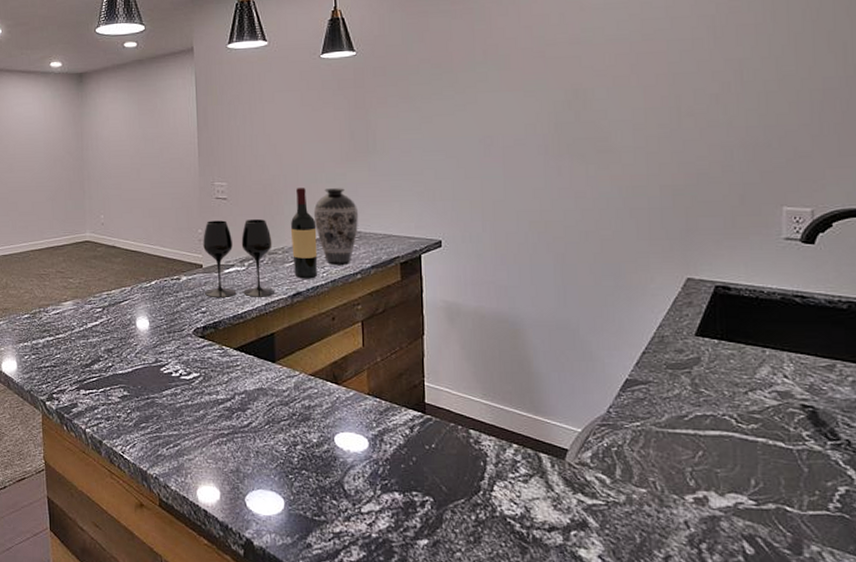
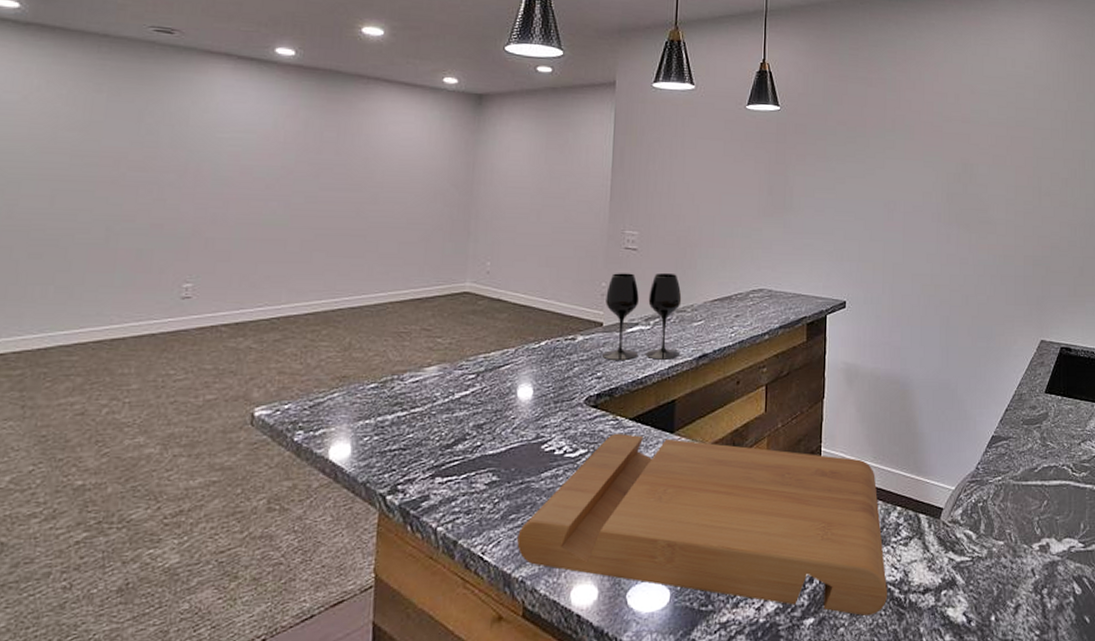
cutting board: none [149,361,507,545] -> present [517,434,887,616]
wine bottle: present [290,188,318,279] -> none [701,241,729,340]
decorative vase: present [313,188,359,266] -> none [726,243,771,326]

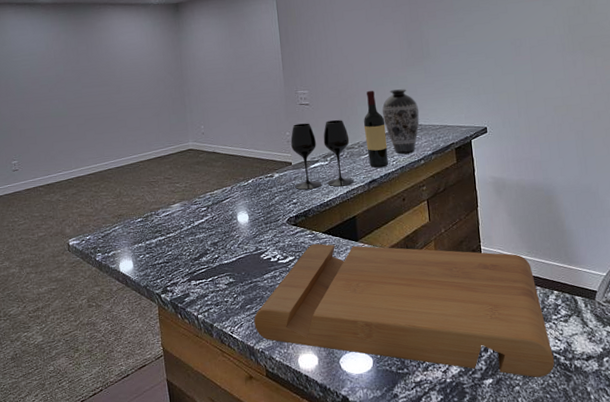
wine bottle: none [701,241,729,340] -> present [363,91,389,168]
decorative vase: none [726,243,771,326] -> present [381,89,420,155]

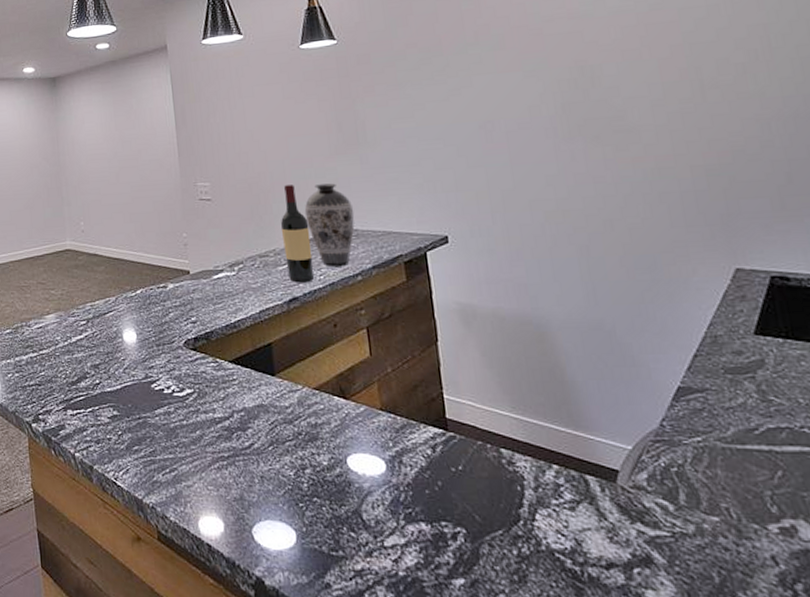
cutting board: present [254,243,554,377] -> none [143,376,557,585]
wine glass: present [290,119,355,190] -> none [188,219,270,306]

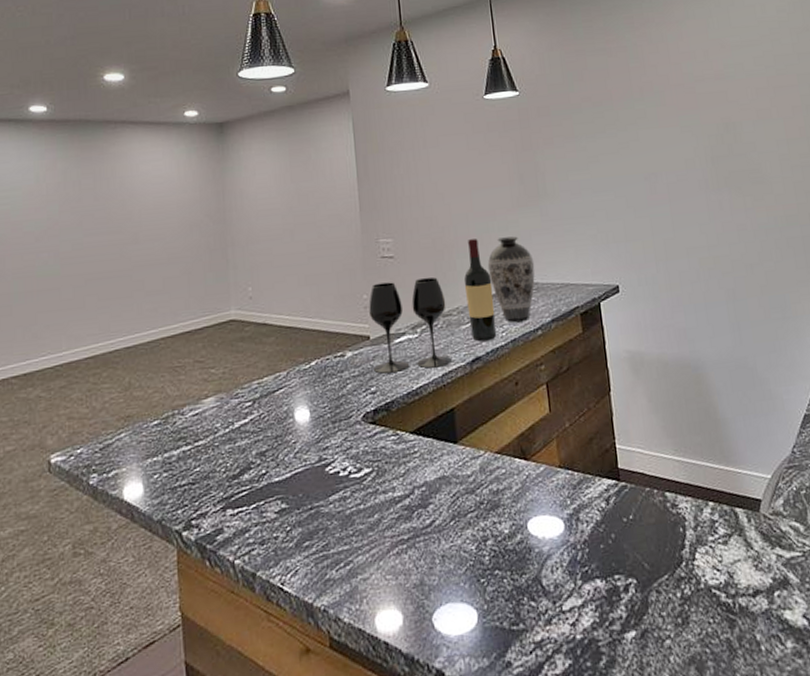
wine glass: none [188,219,270,306] -> present [369,277,453,374]

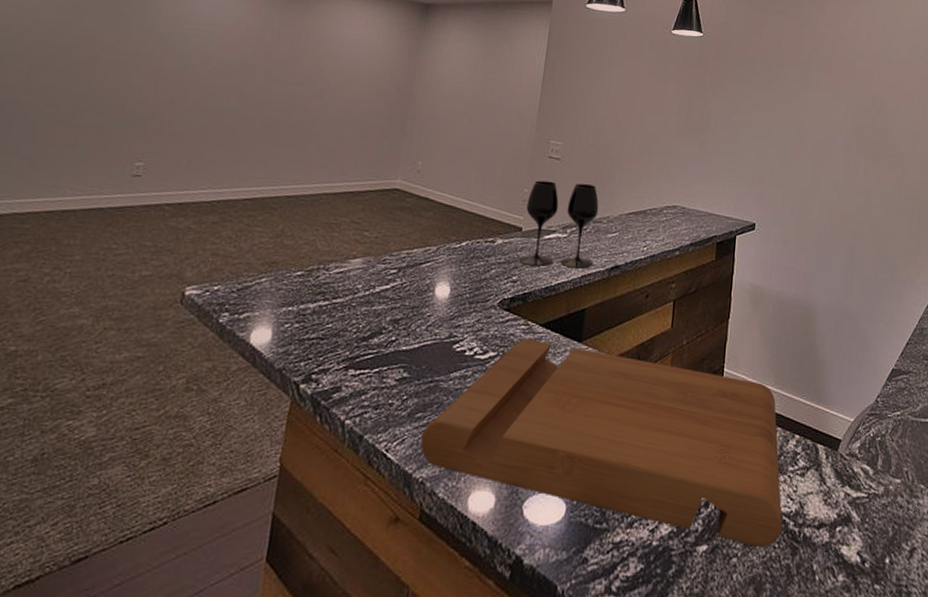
cutting board: none [314,448,714,625] -> present [420,339,782,547]
wine bottle: present [463,239,497,342] -> none [615,156,645,253]
decorative vase: present [487,236,535,324] -> none [642,160,686,241]

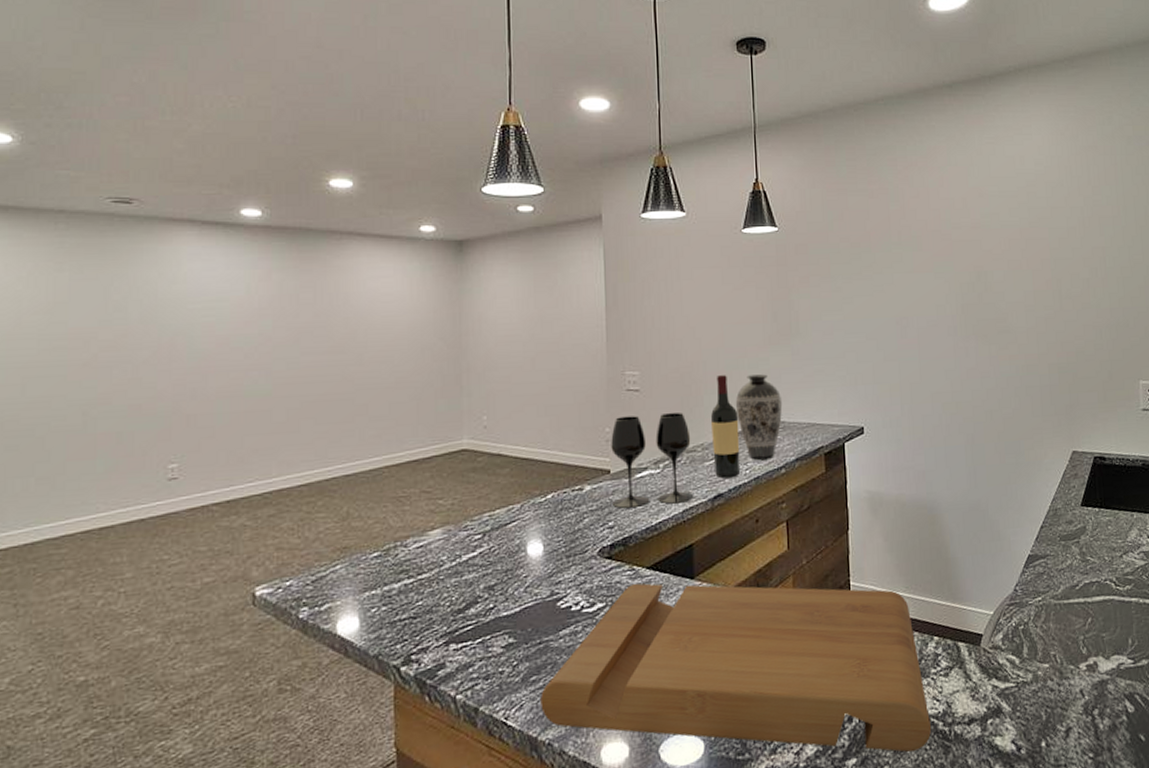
wine bottle: none [615,156,645,253] -> present [710,375,741,479]
decorative vase: none [642,160,686,241] -> present [735,374,783,461]

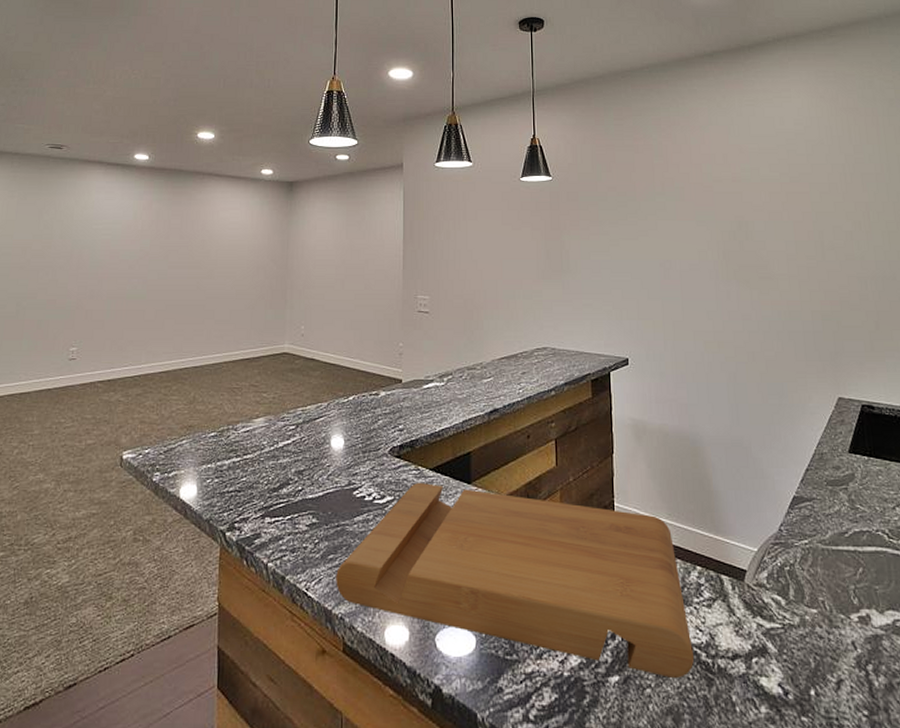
wine glass: present [611,412,694,508] -> none [403,333,473,414]
wine bottle: present [710,375,741,479] -> none [489,304,515,395]
decorative vase: present [735,374,783,461] -> none [511,305,554,382]

